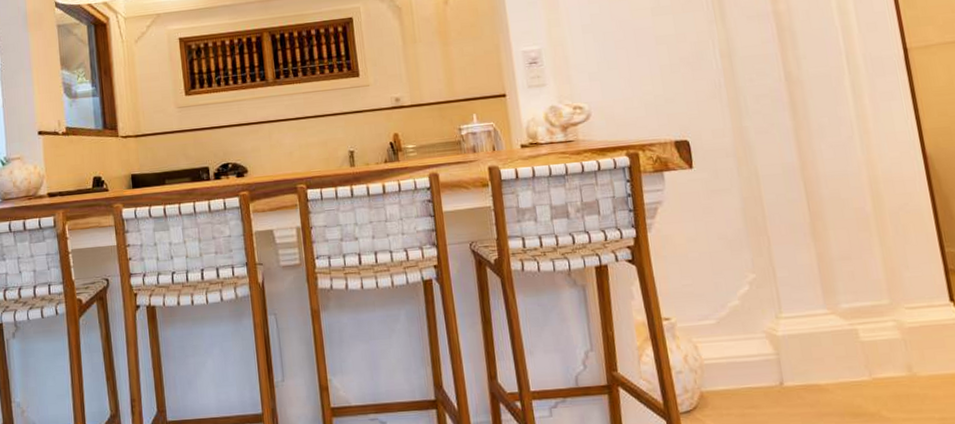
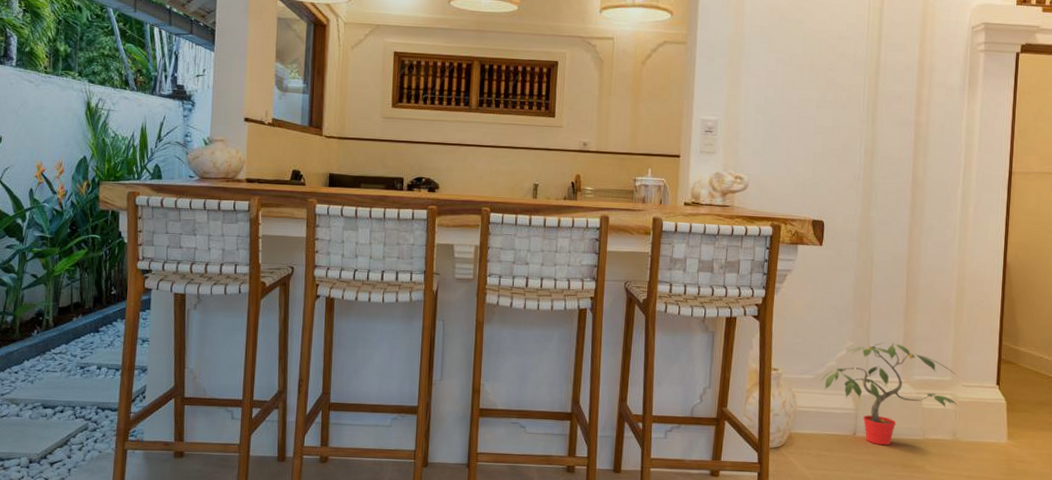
potted plant: none [724,268,907,394] -> present [820,342,958,446]

